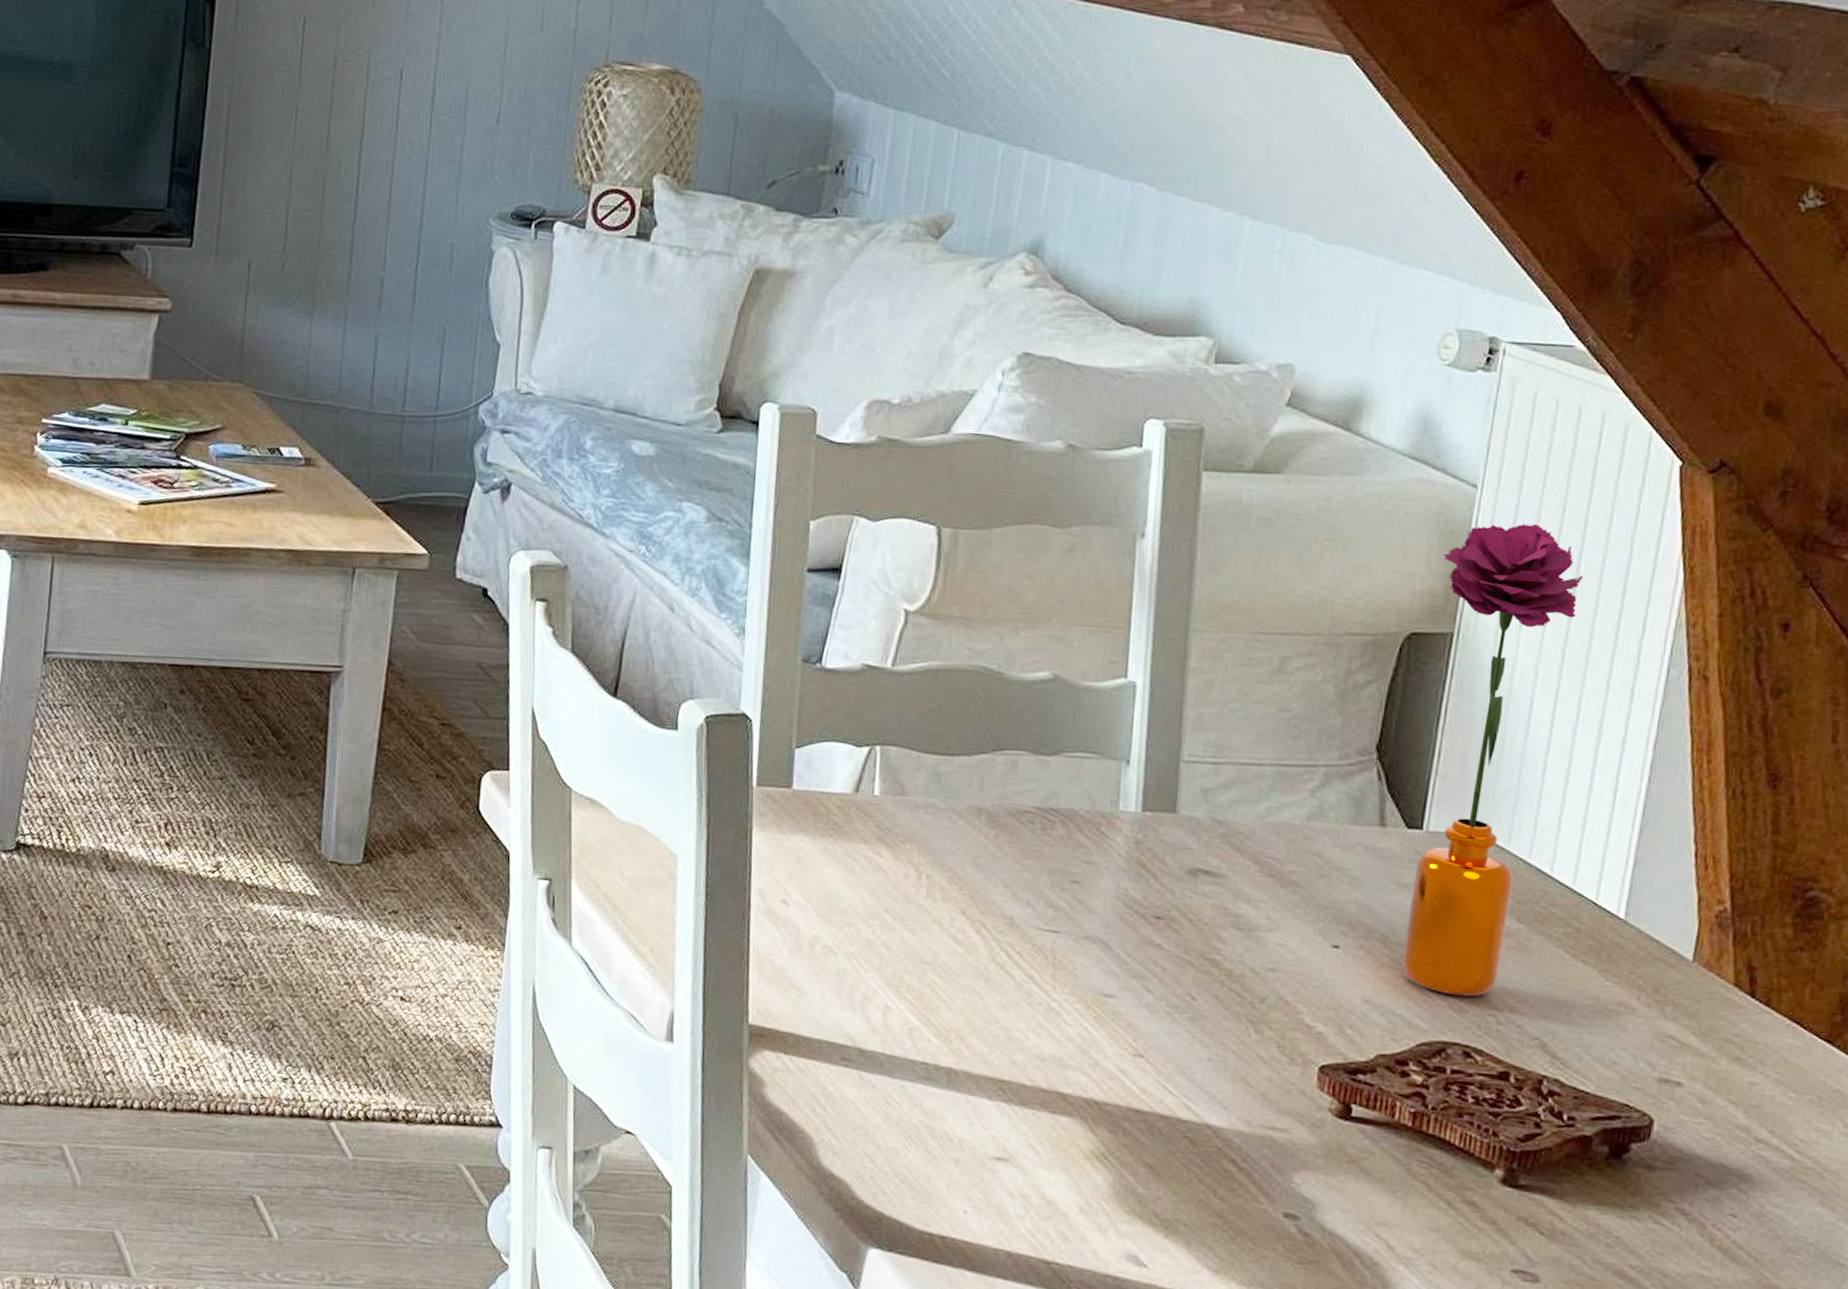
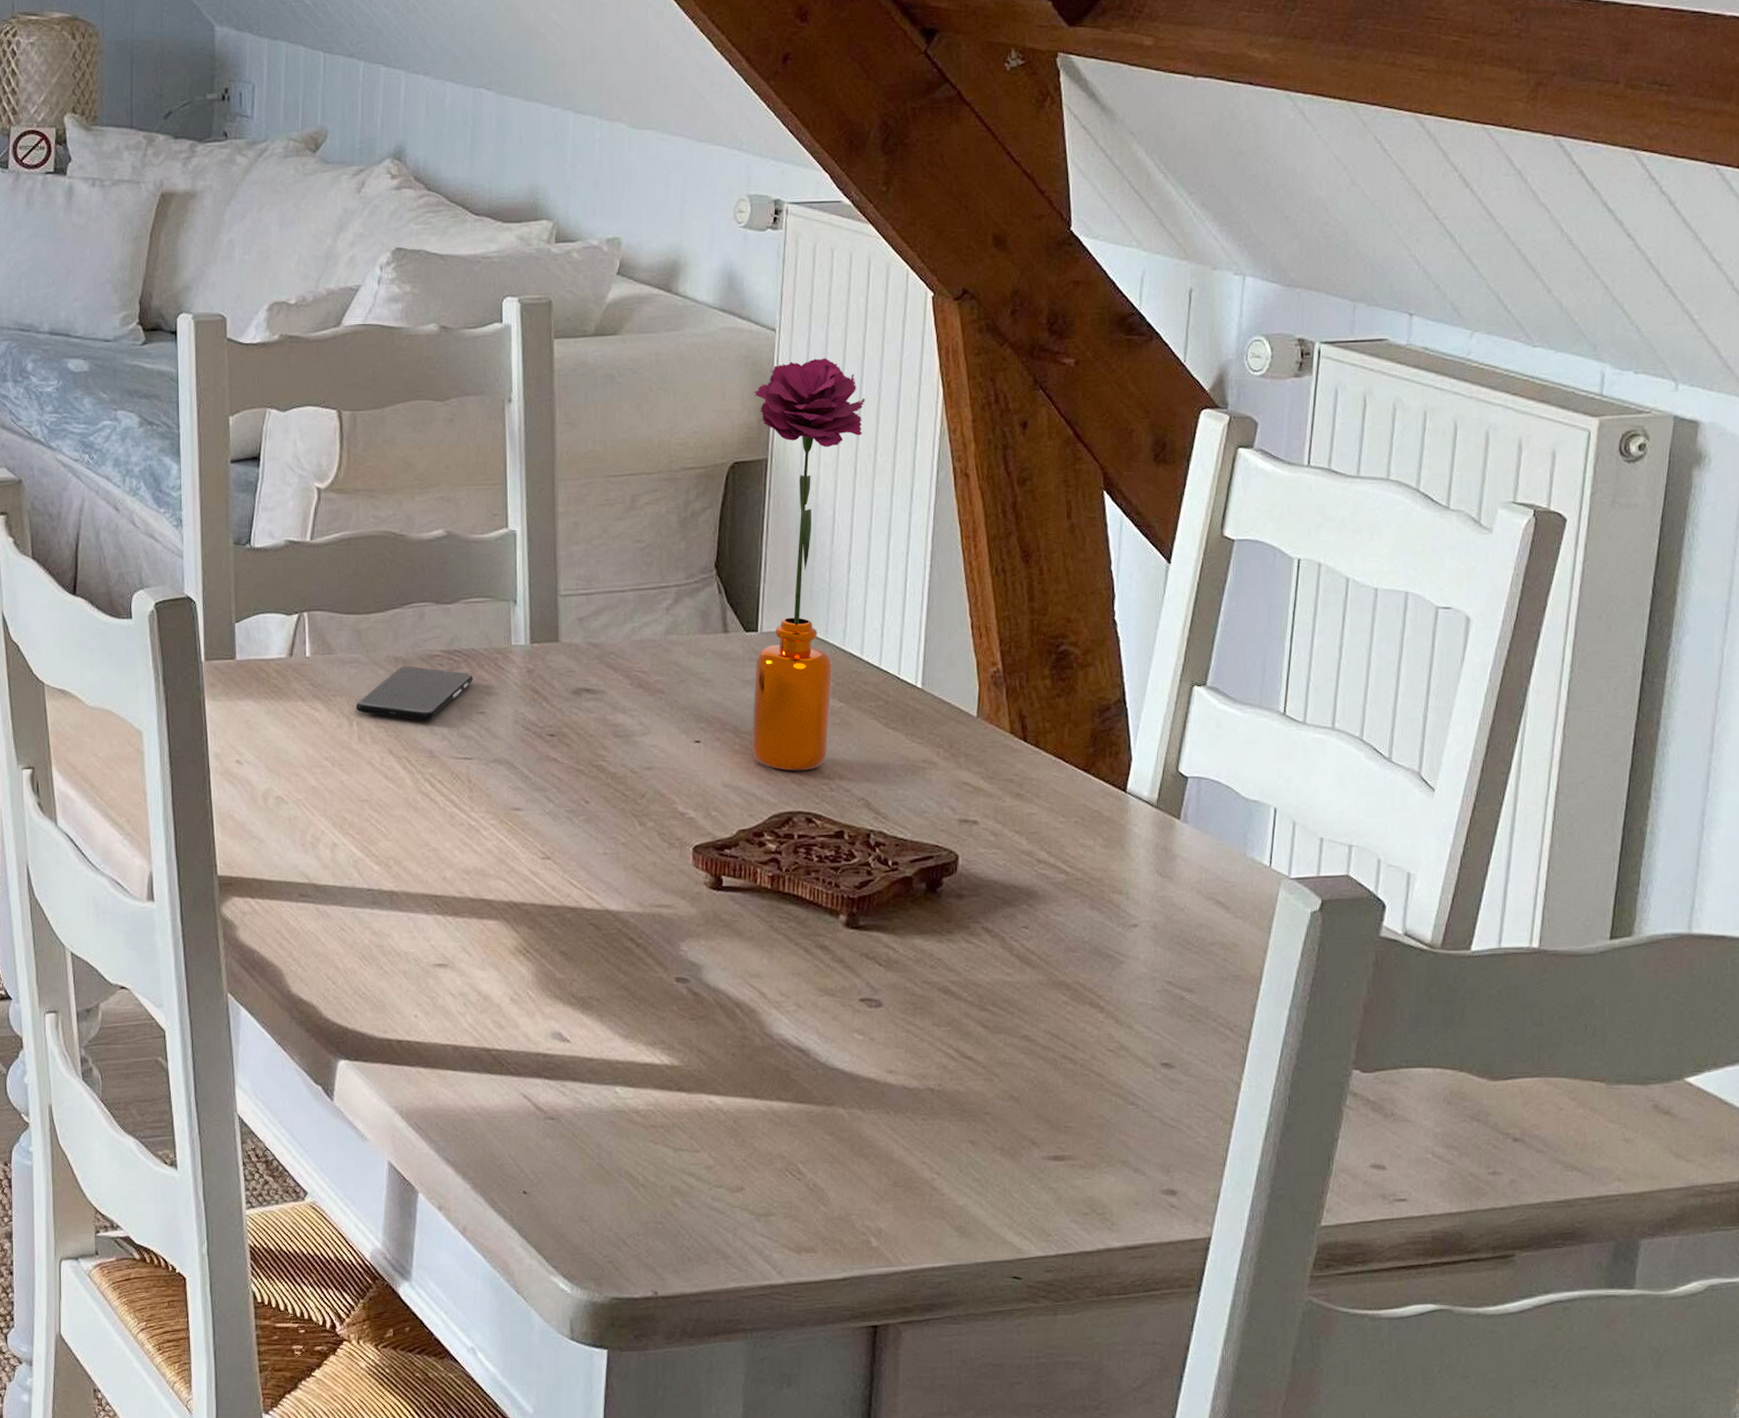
smartphone: none [926,818,1069,883] -> present [355,665,473,720]

